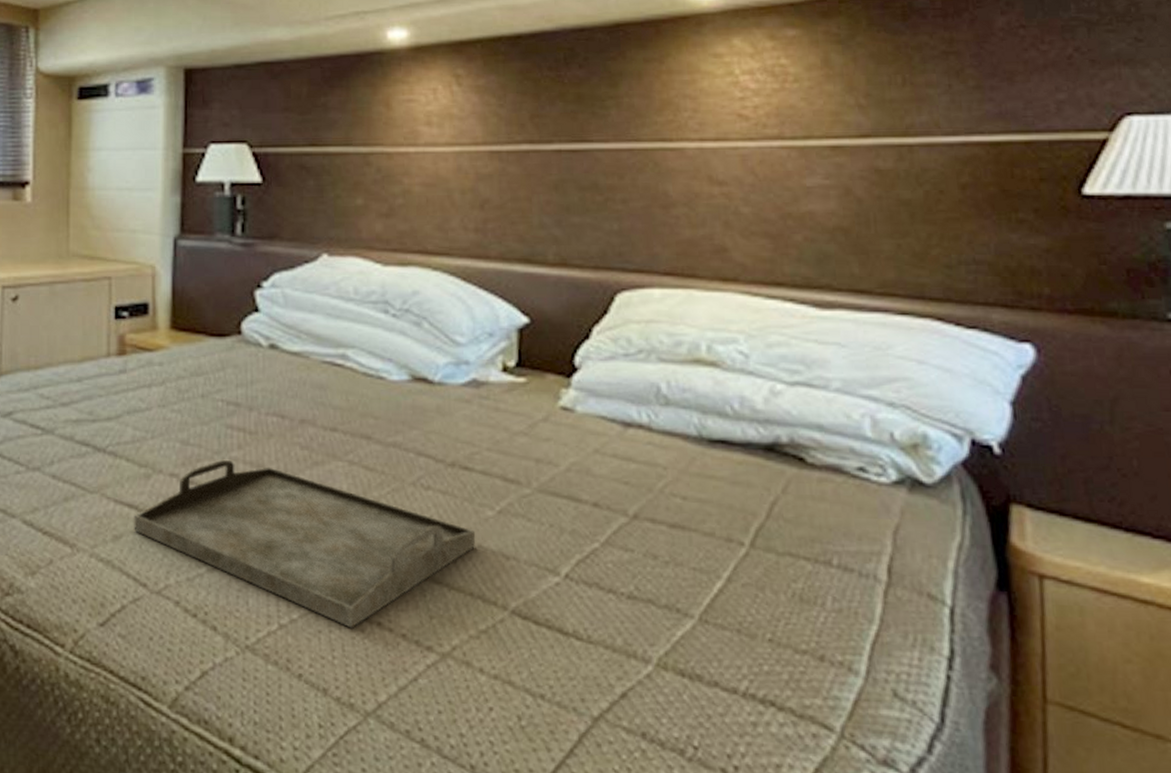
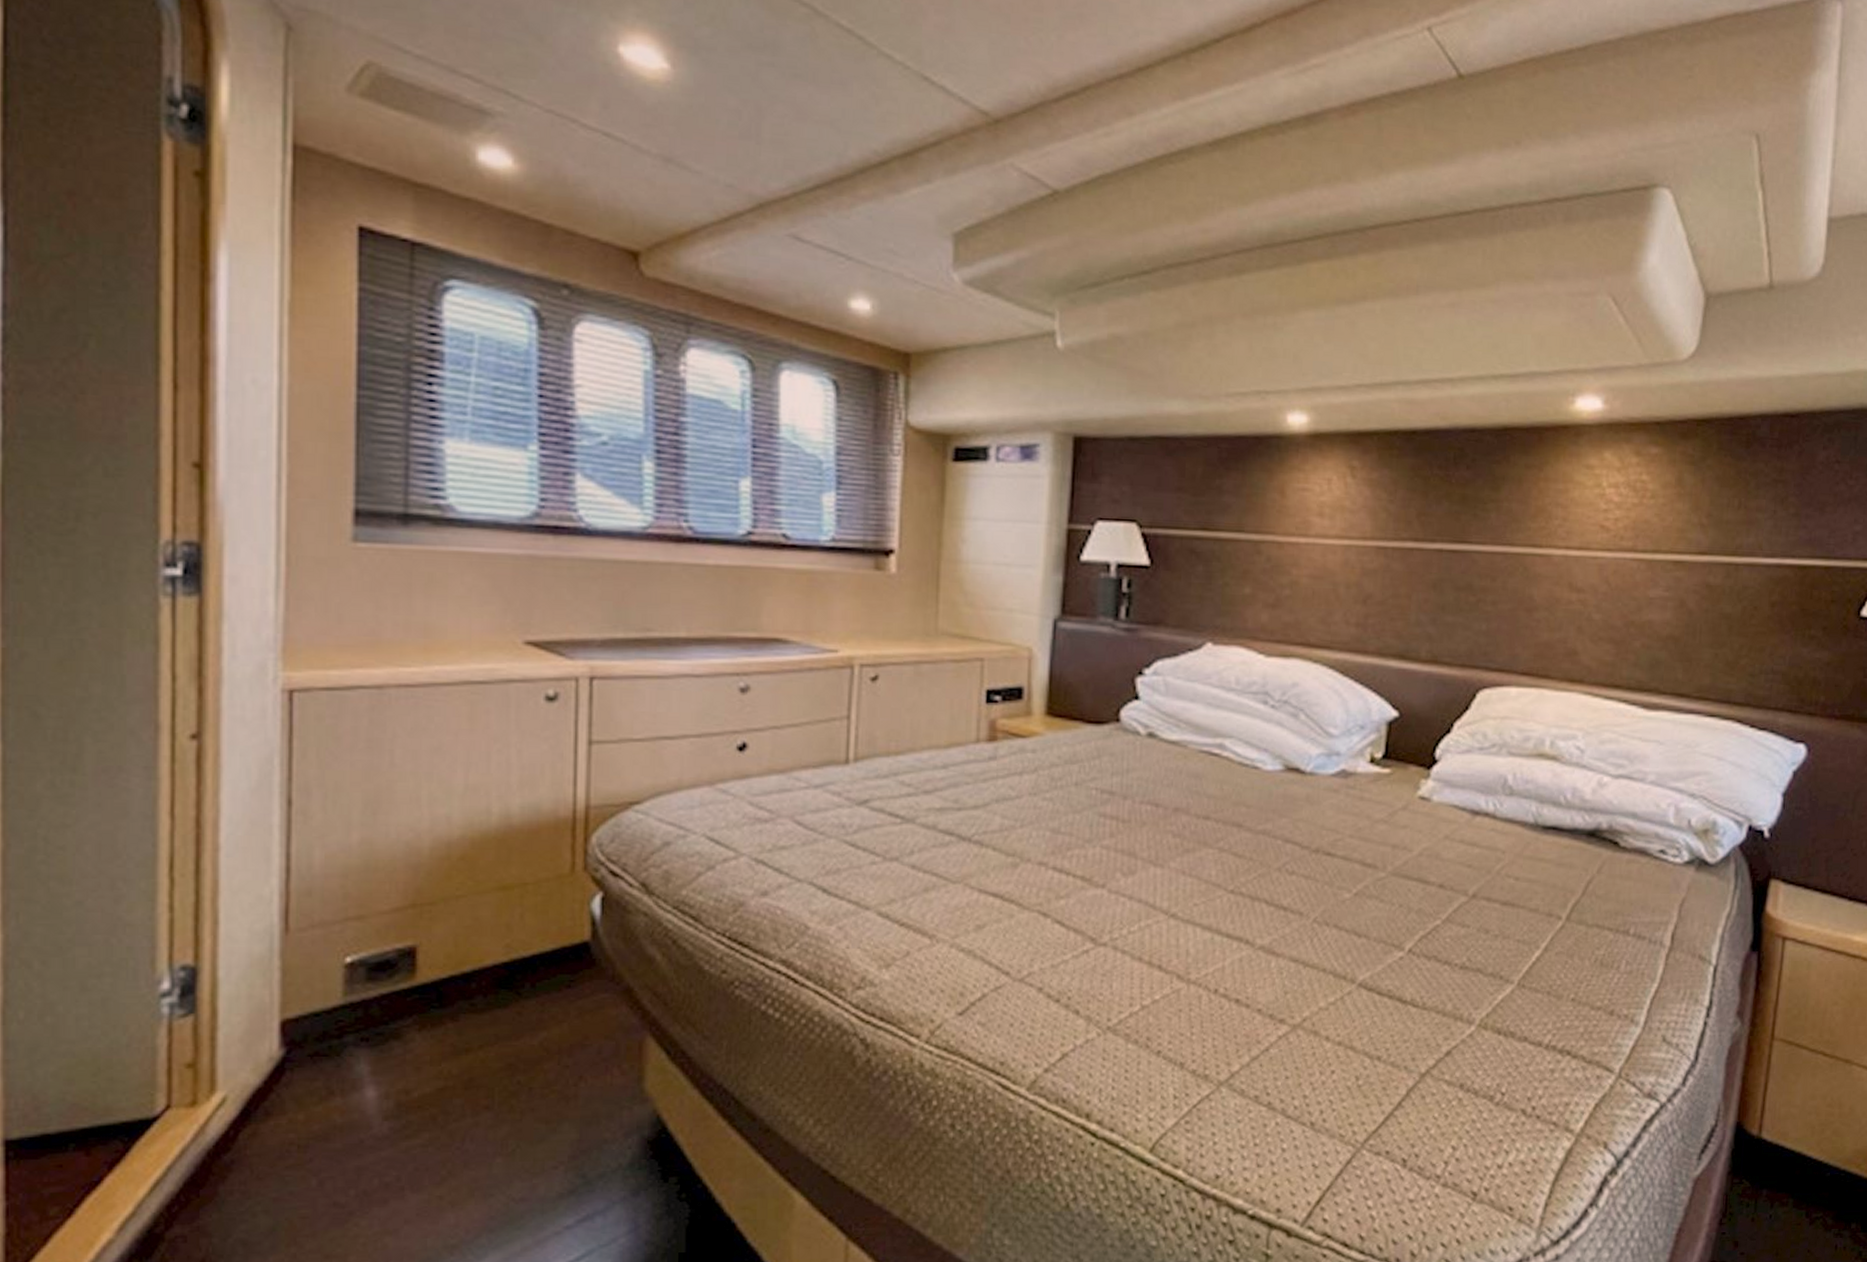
serving tray: present [134,459,476,628] -> none [998,847,1333,1006]

